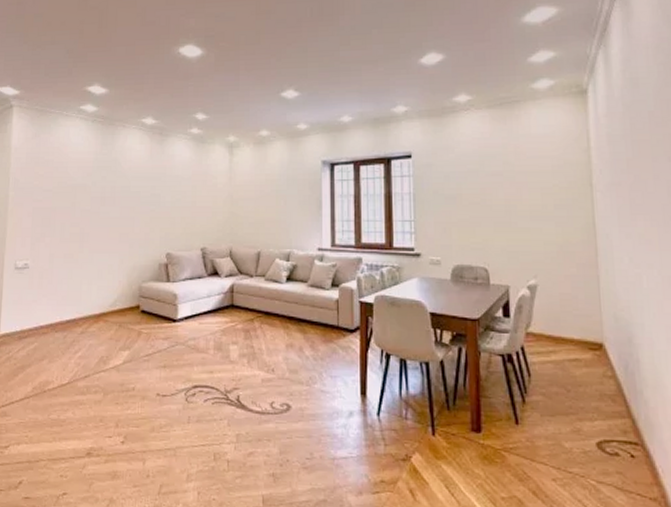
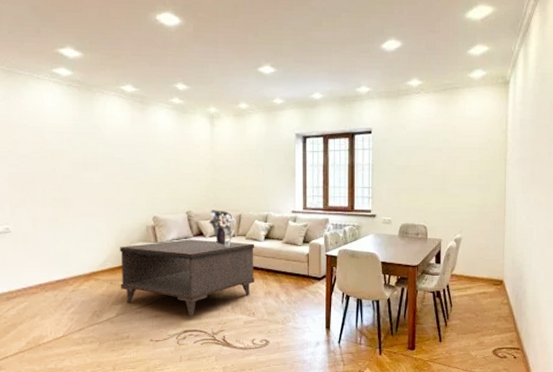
coffee table: none [130,279,276,369] -> present [120,239,256,317]
bouquet: none [224,246,255,289] -> present [209,210,237,247]

